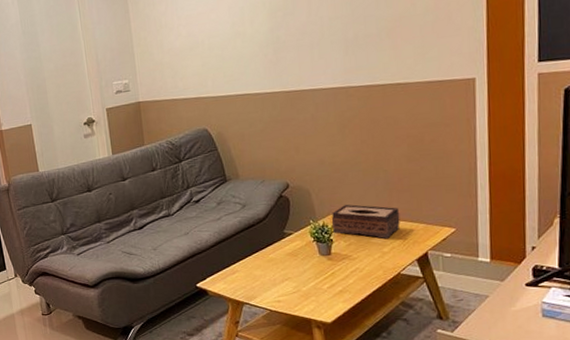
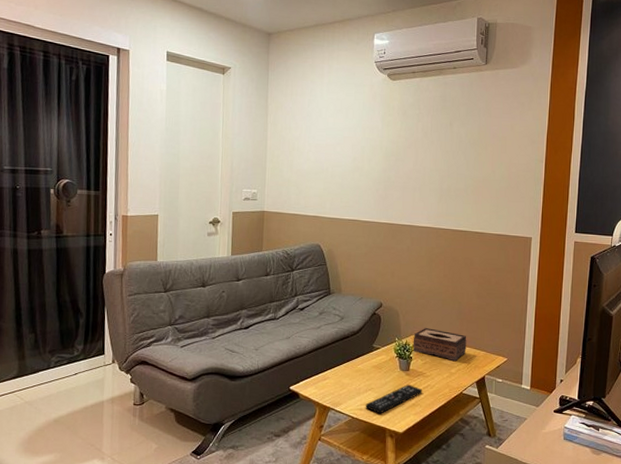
remote control: none [283,270,351,305] -> present [365,385,423,414]

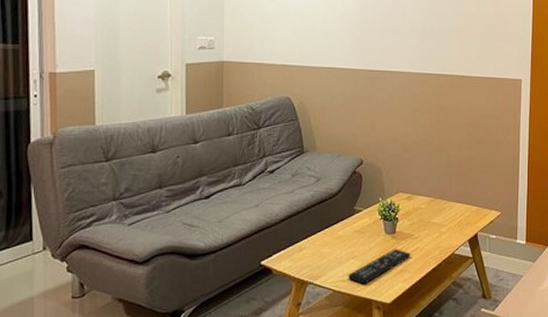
tissue box: present [412,327,467,361] -> none [398,183,457,219]

